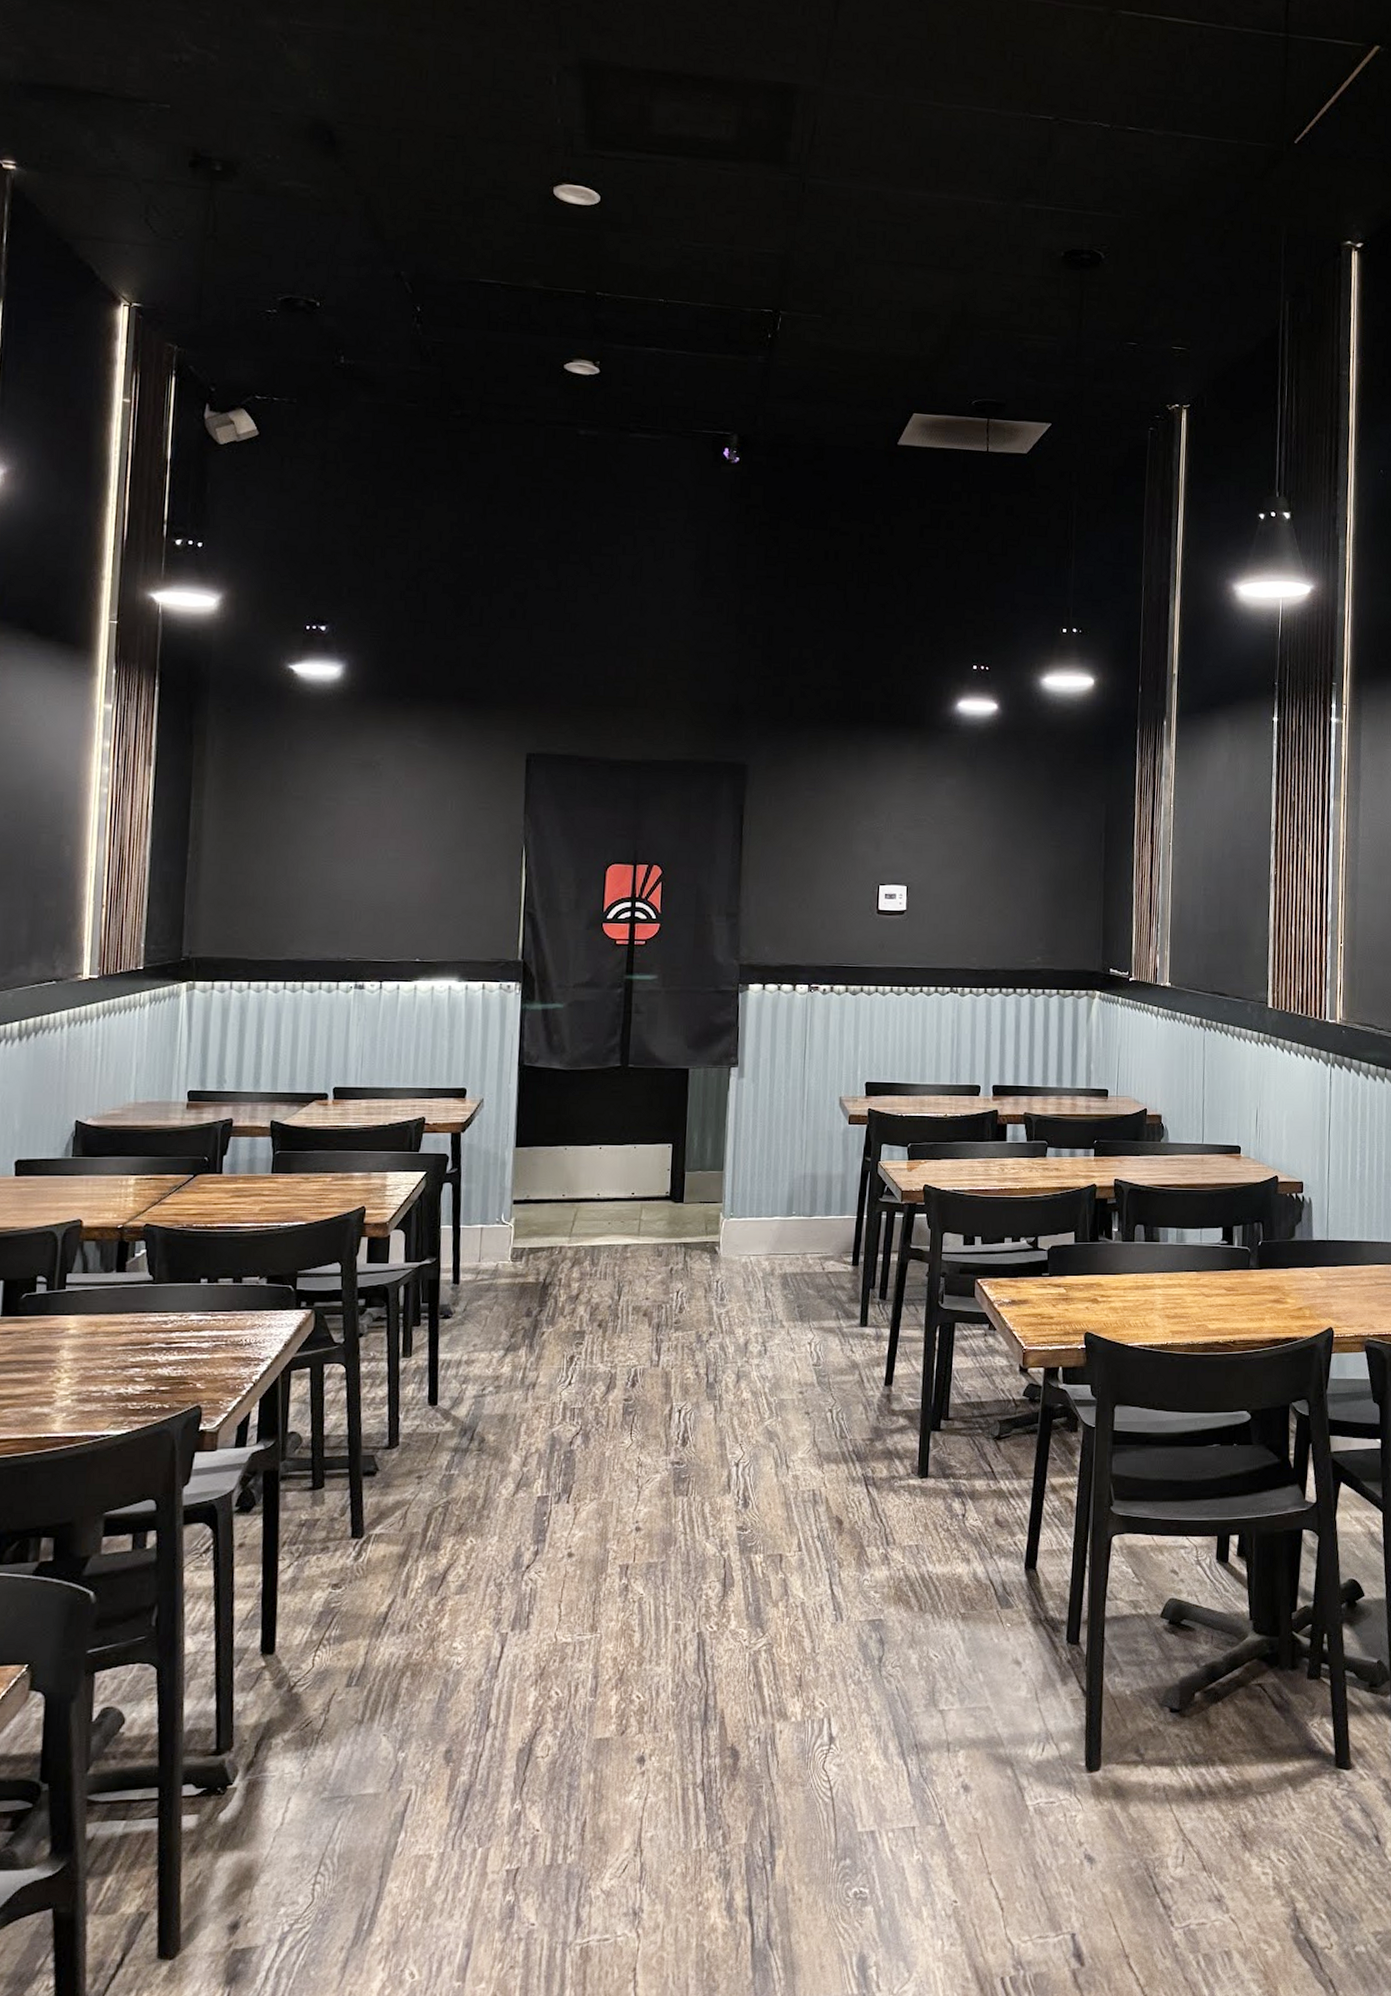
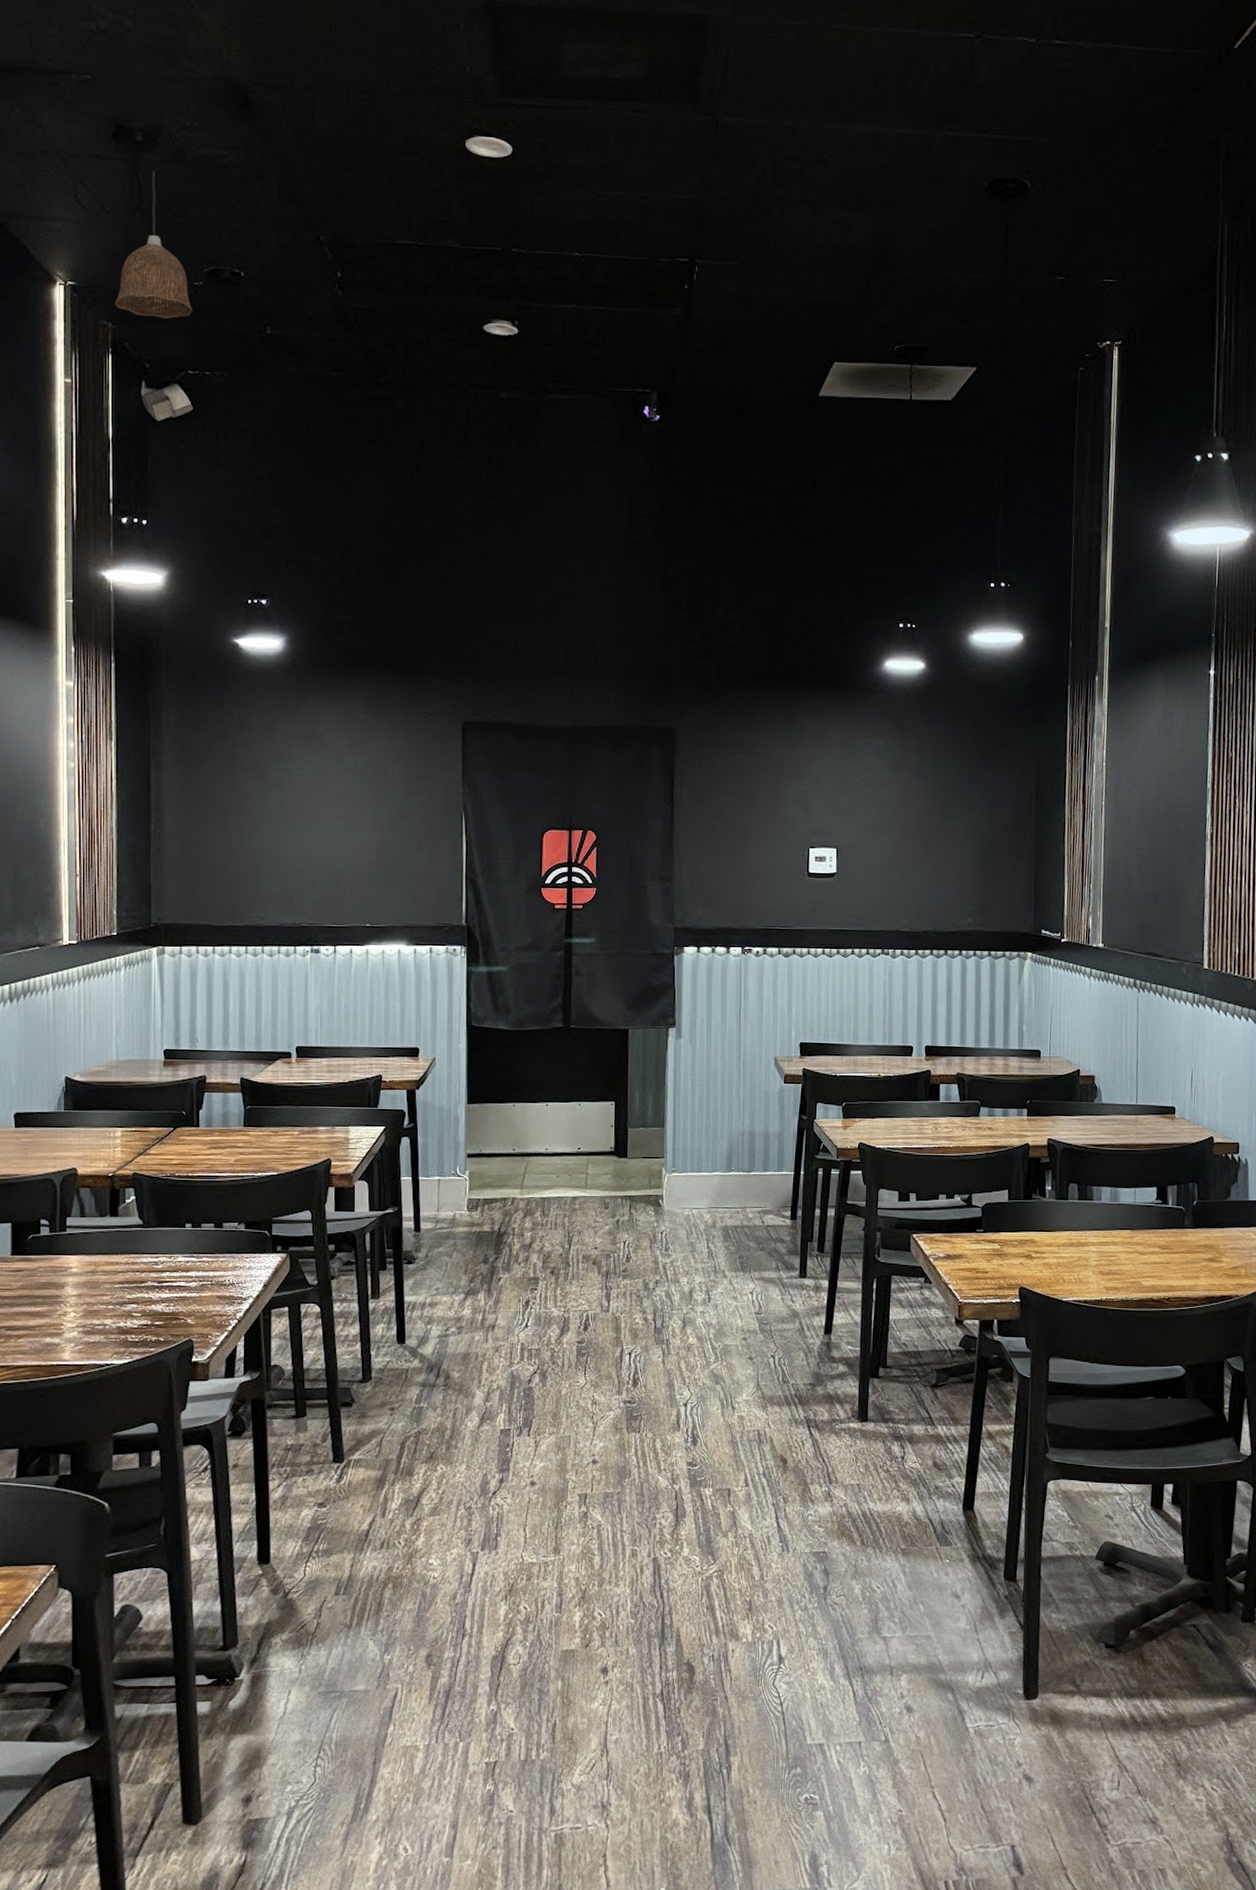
pendant lamp: none [182,200,264,344] -> present [115,171,193,319]

